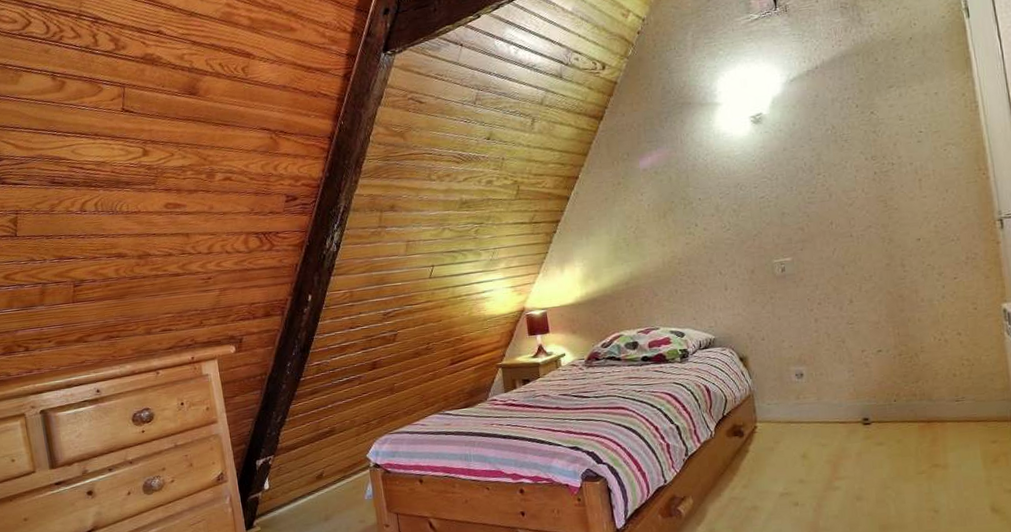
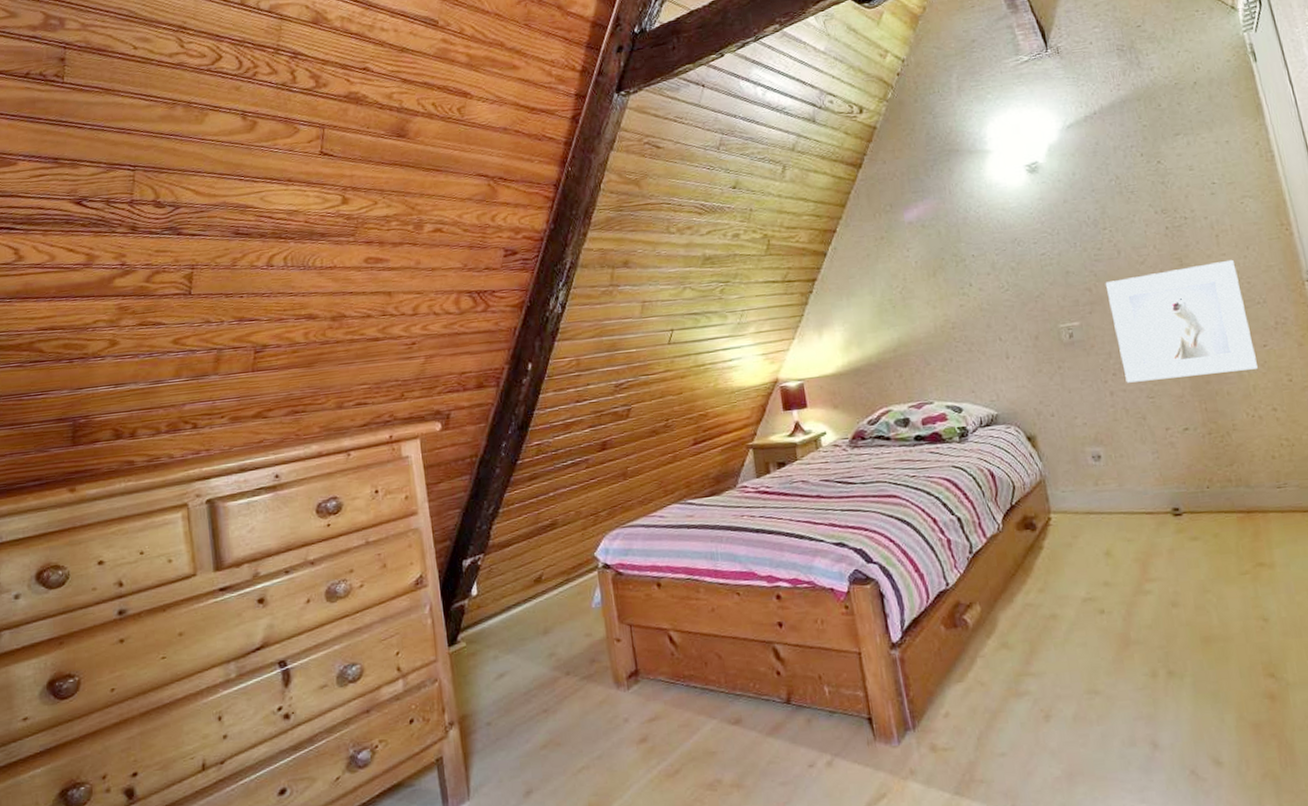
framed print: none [816,201,947,311] -> present [1105,259,1258,383]

